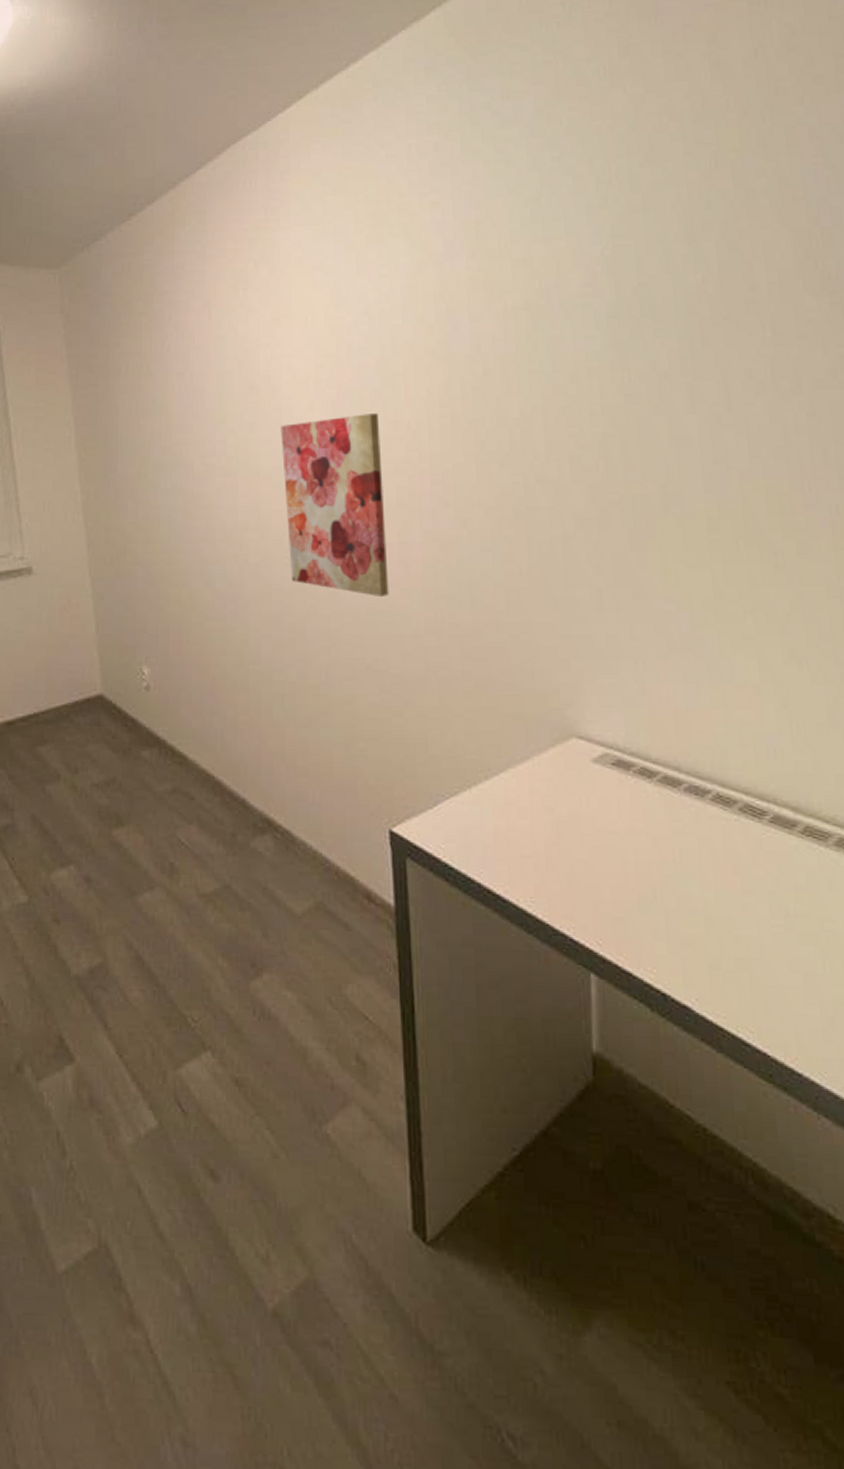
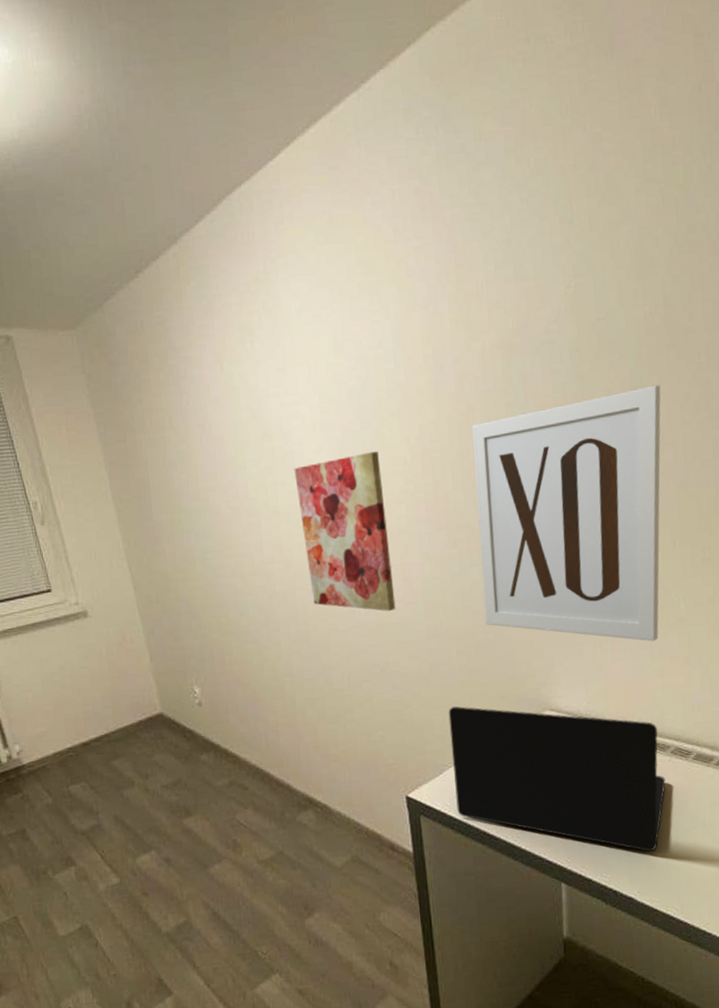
laptop: none [447,720,732,944] -> present [448,706,666,852]
wall art: none [489,359,720,662] -> present [472,385,661,642]

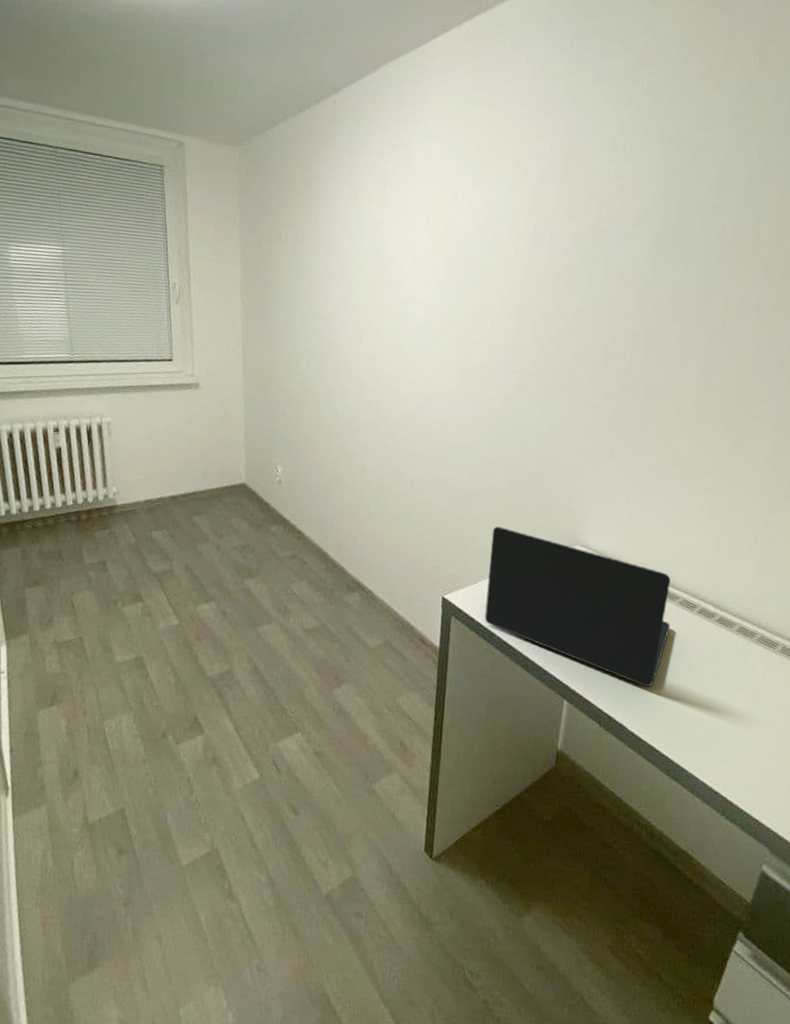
wall art: present [294,450,396,612] -> none [394,295,474,434]
wall art: present [472,385,661,642] -> none [538,286,722,503]

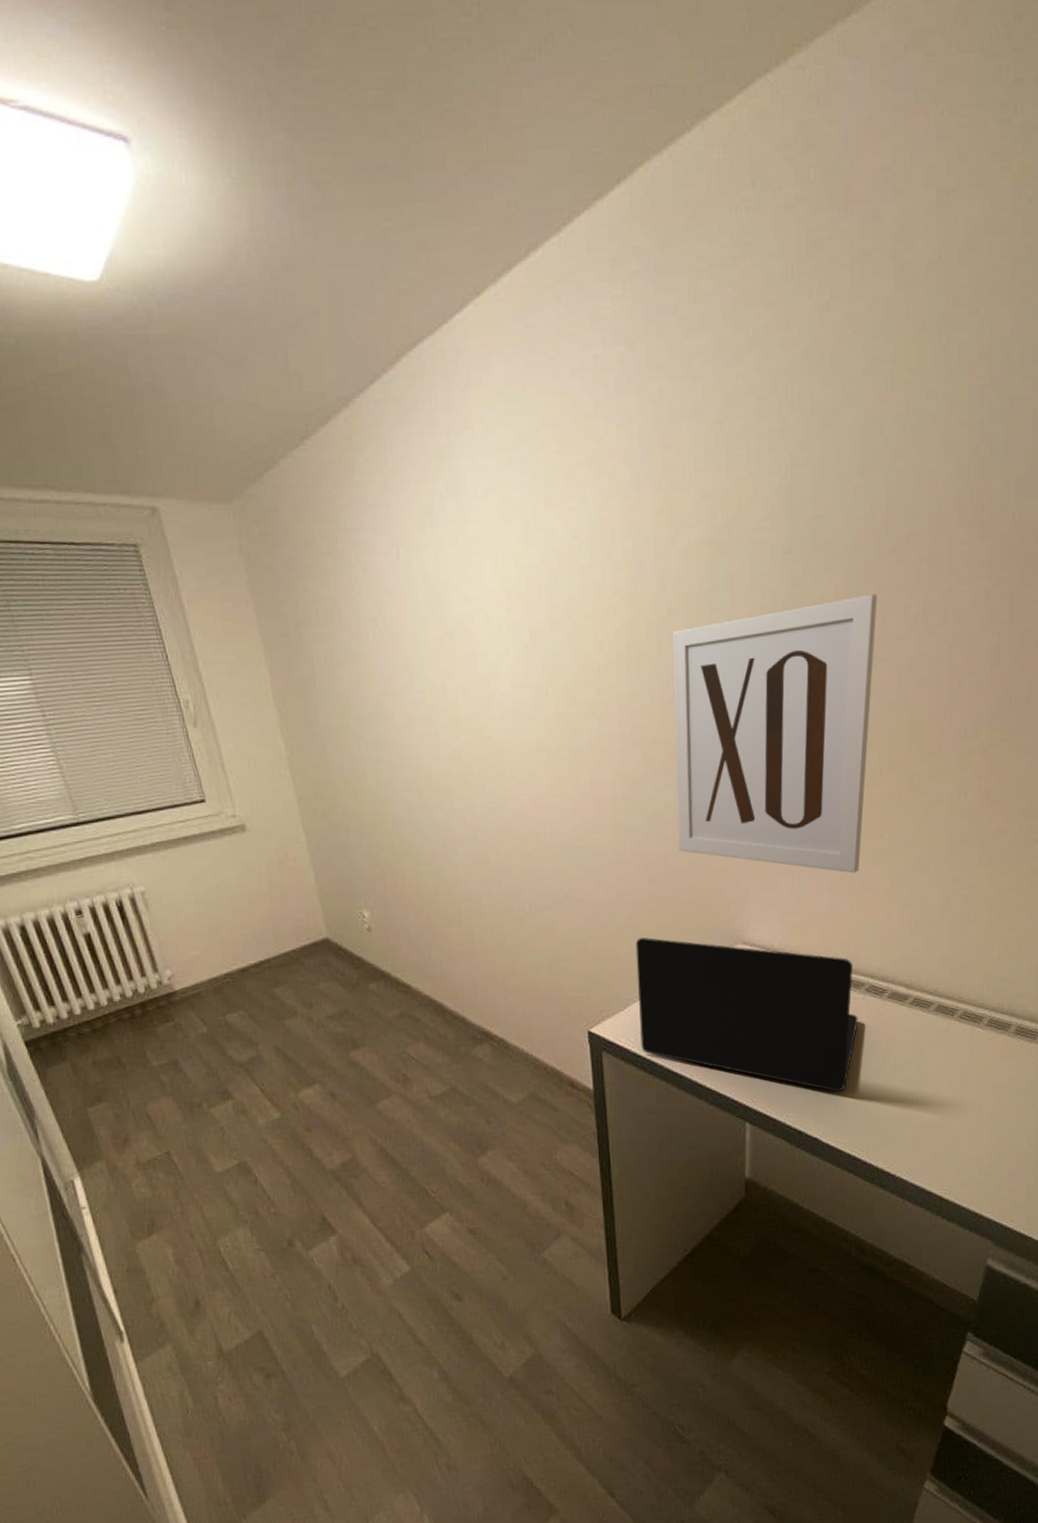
wall art: none [538,286,722,503] -> present [673,594,878,874]

